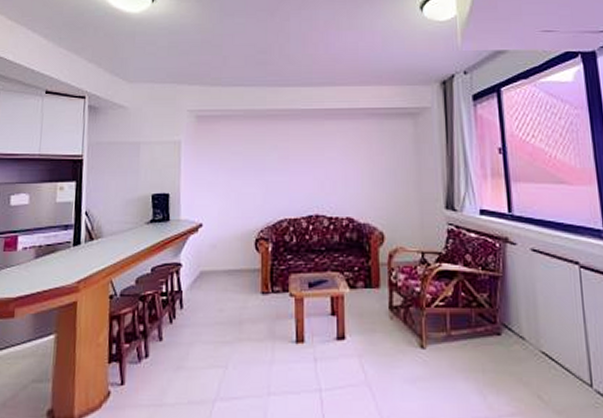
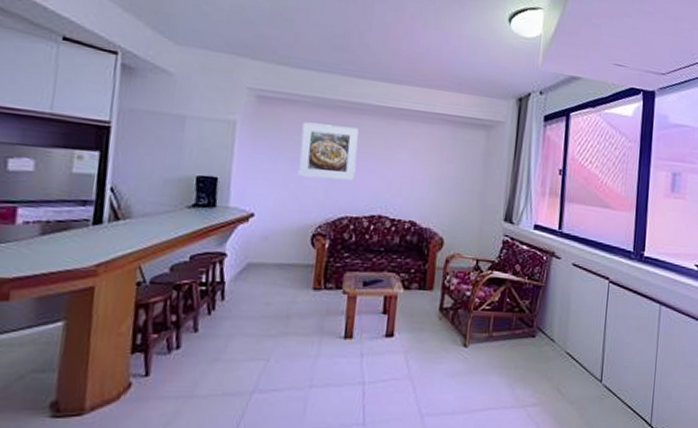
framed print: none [237,133,289,185] -> present [298,122,359,181]

